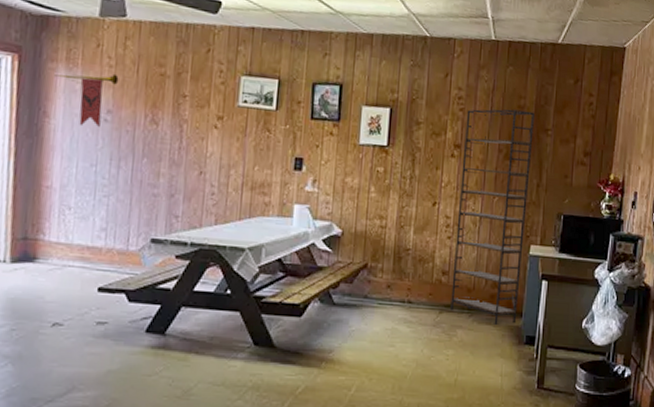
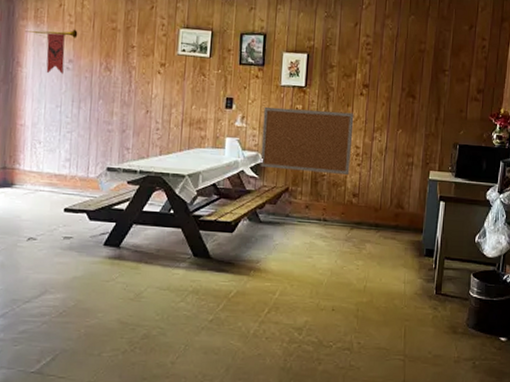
bulletin board: none [334,168,444,249] -> present [260,106,354,175]
shelving unit: present [450,109,534,325] -> none [360,53,433,239]

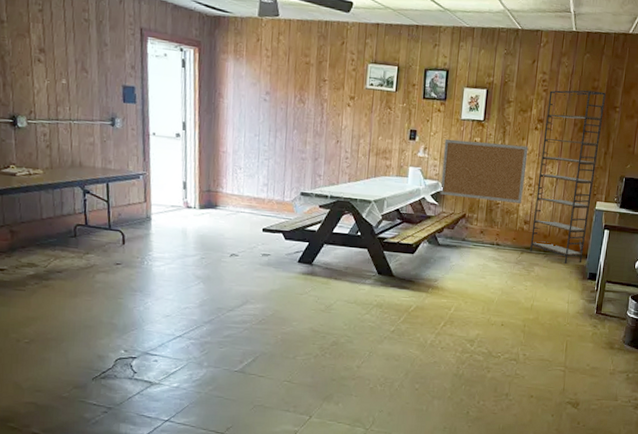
pennant: present [25,29,78,74] -> none [226,62,274,105]
shelving unit: none [360,53,433,239] -> present [530,90,606,264]

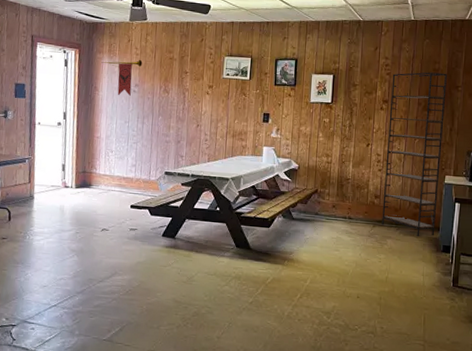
pennant: none [226,62,274,105] -> present [101,59,143,96]
bulletin board: present [440,138,529,203] -> none [292,120,375,179]

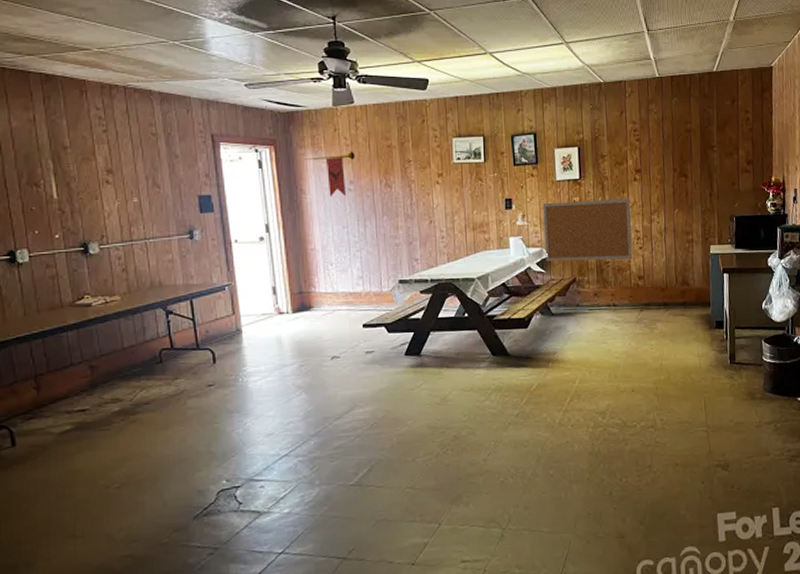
bulletin board: none [292,120,375,179] -> present [542,199,633,262]
shelving unit: present [382,72,447,236] -> none [642,133,706,315]

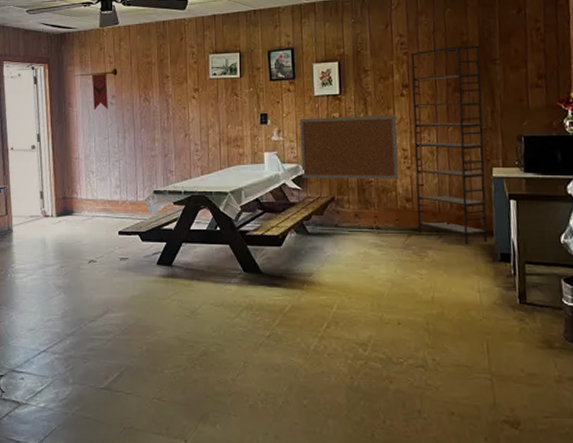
shelving unit: none [642,133,706,315] -> present [410,45,488,244]

